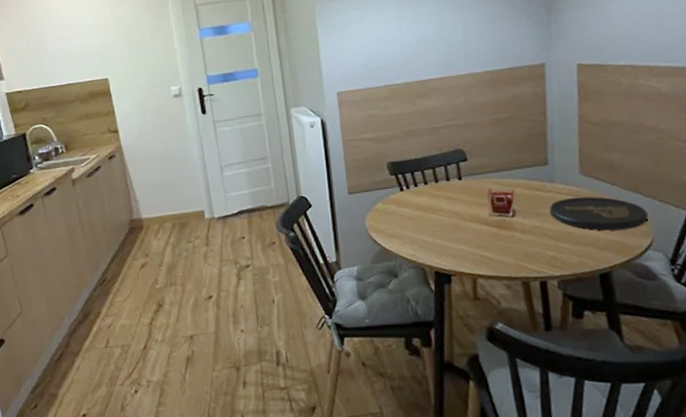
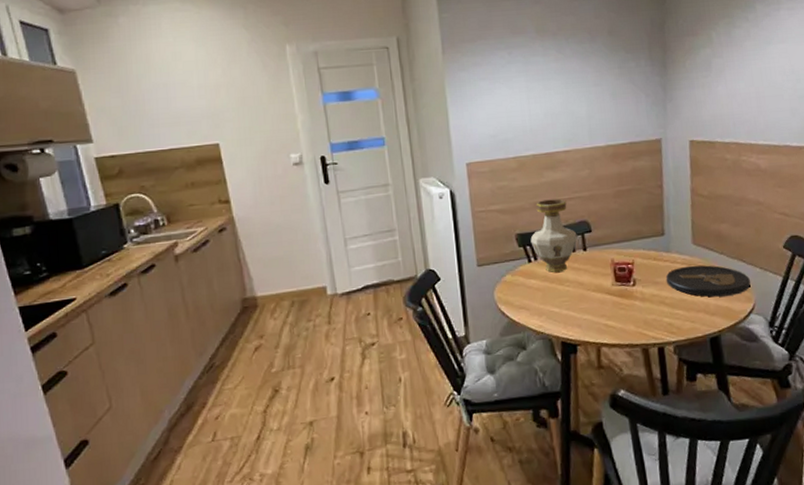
vase: none [402,127,452,201] -> present [530,198,578,272]

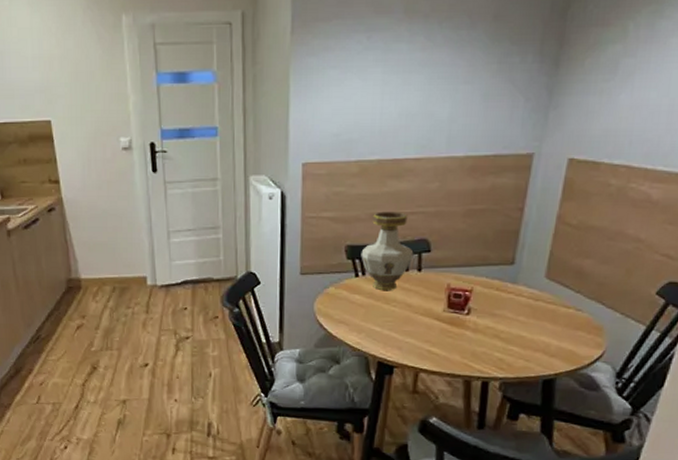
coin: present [666,265,751,297] -> none [505,301,606,339]

